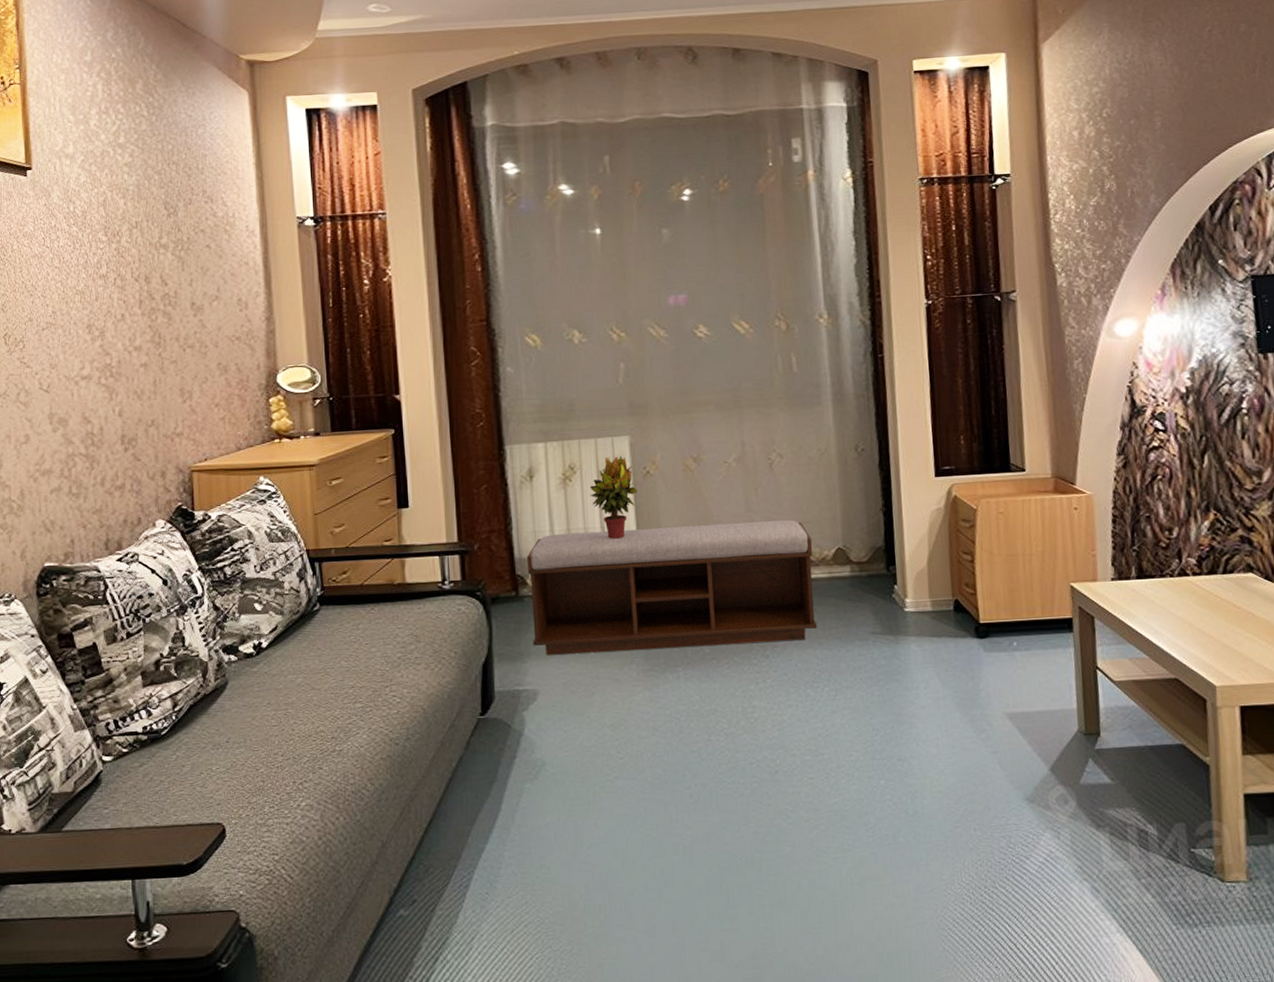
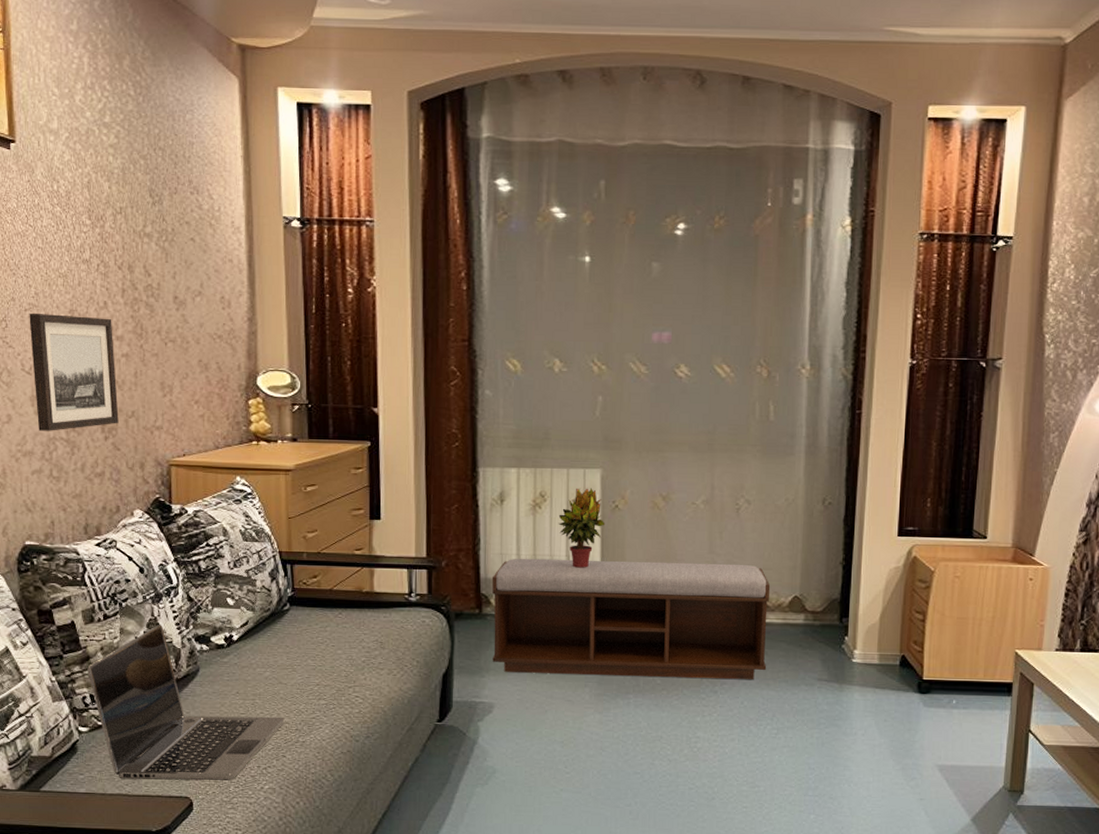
wall art: none [47,330,138,448] -> present [29,314,119,431]
laptop: none [110,638,320,809] -> present [87,625,285,781]

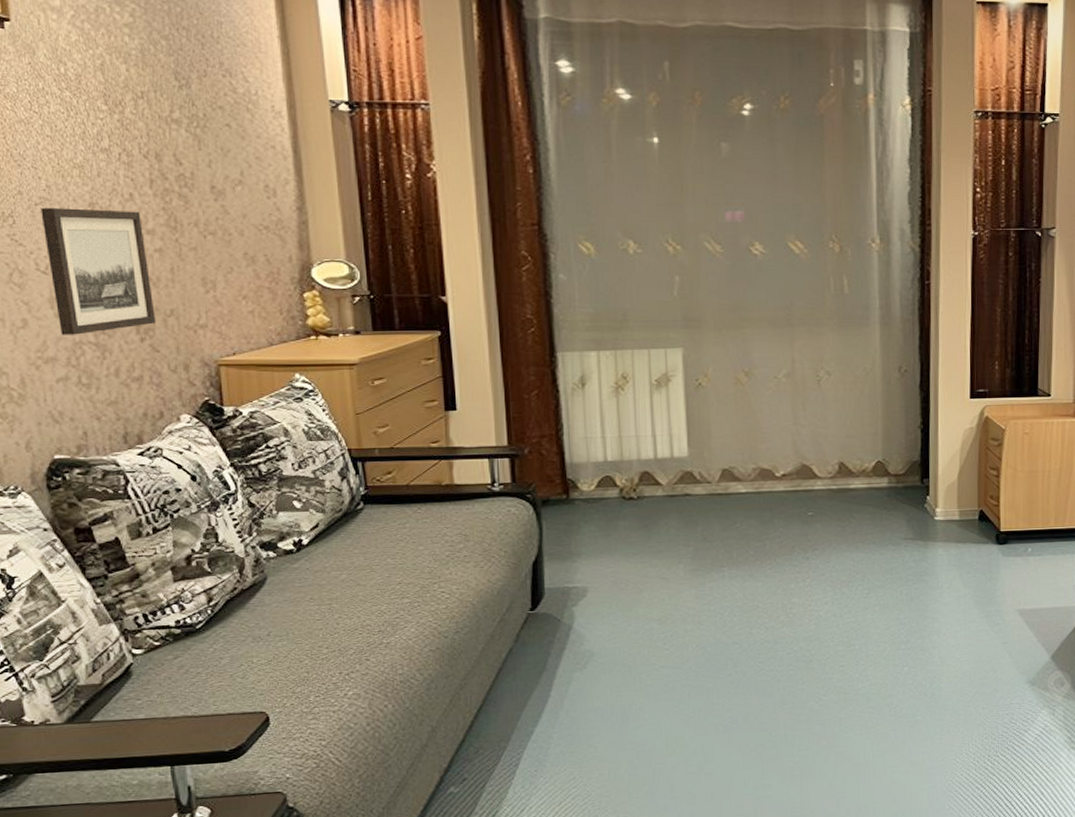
laptop: present [87,625,285,781] -> none [138,534,366,699]
bench: present [492,558,771,679] -> none [578,433,855,555]
potted plant: present [558,488,606,568] -> none [642,367,690,447]

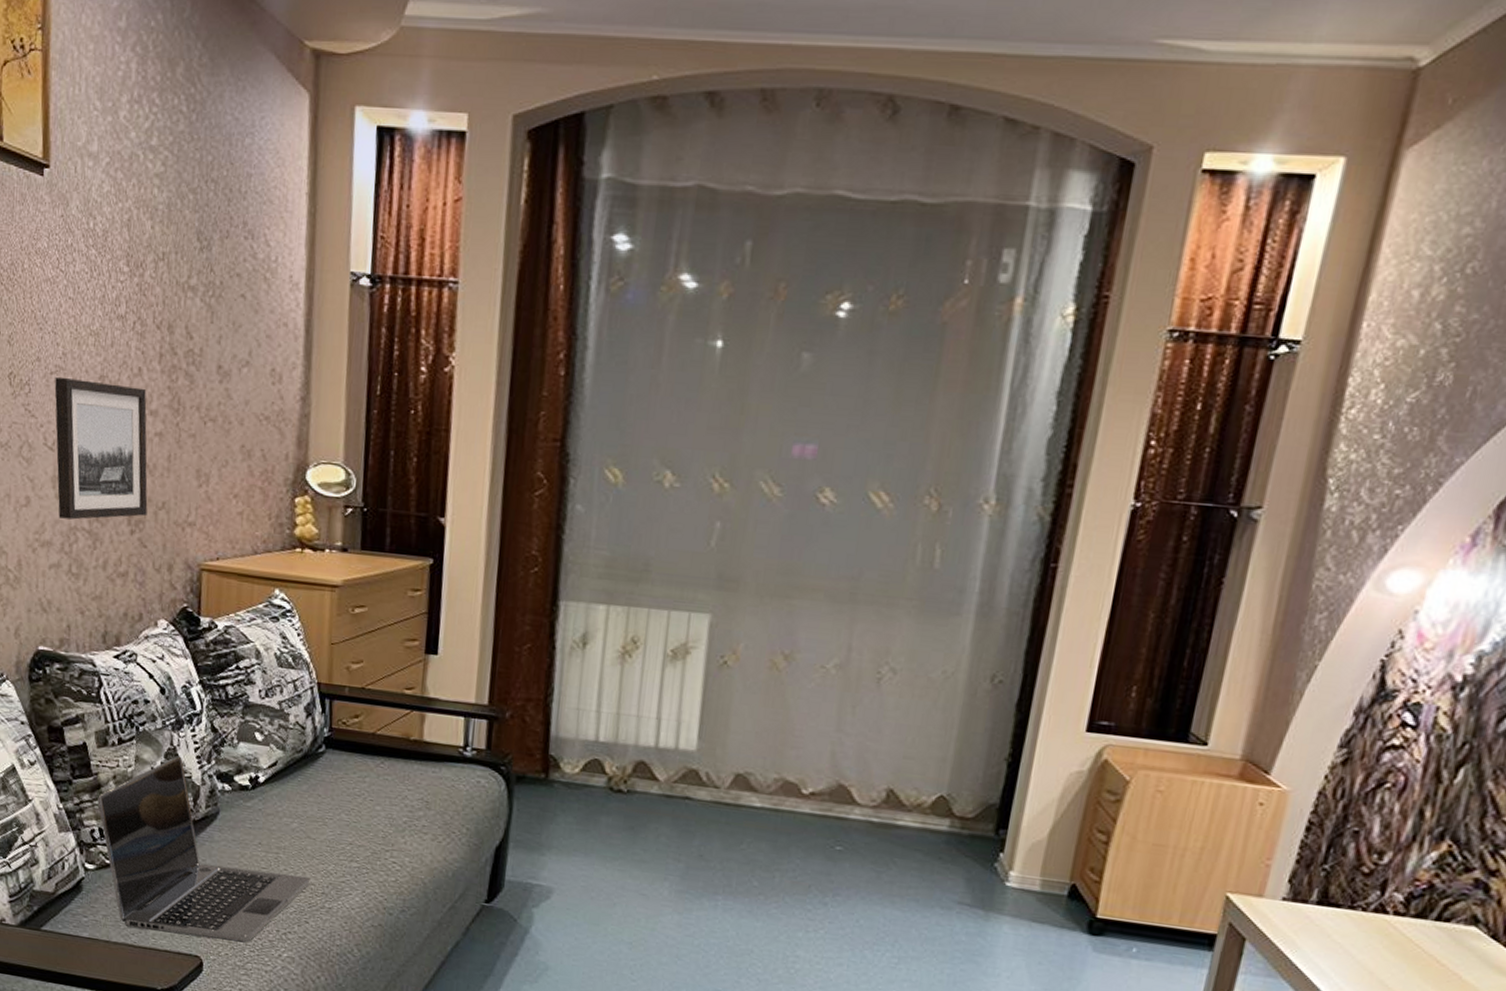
laptop: none [138,534,366,699] -> present [97,756,311,943]

